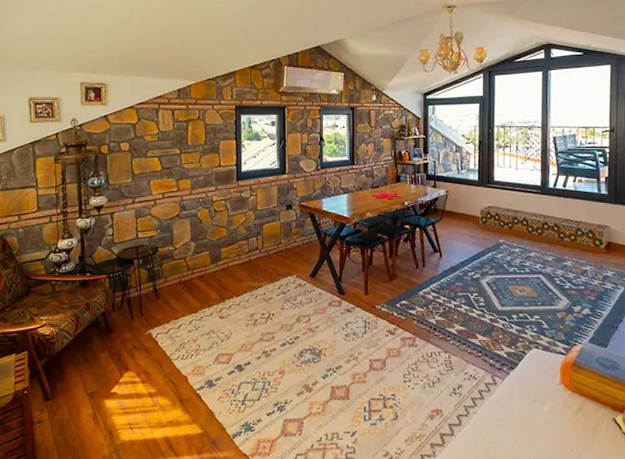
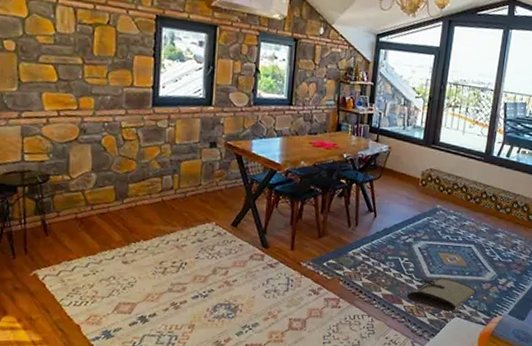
tool roll: none [481,309,551,343] -> present [407,277,477,312]

